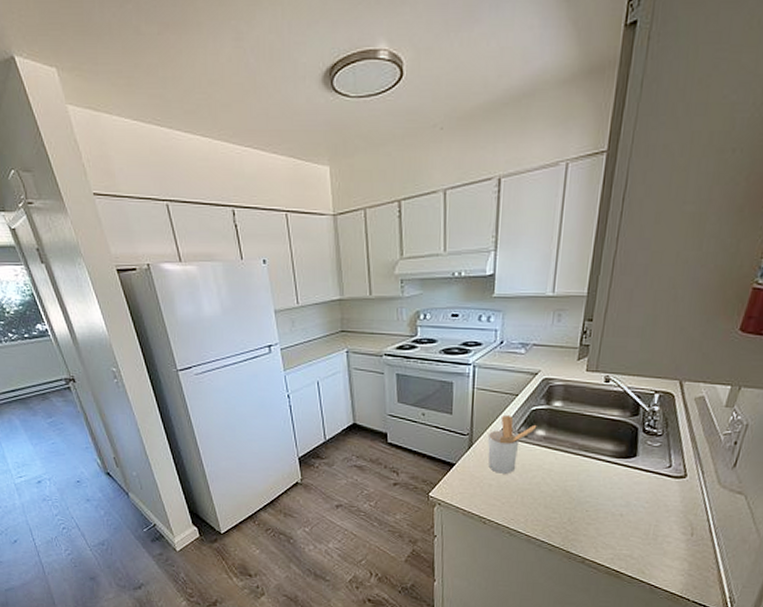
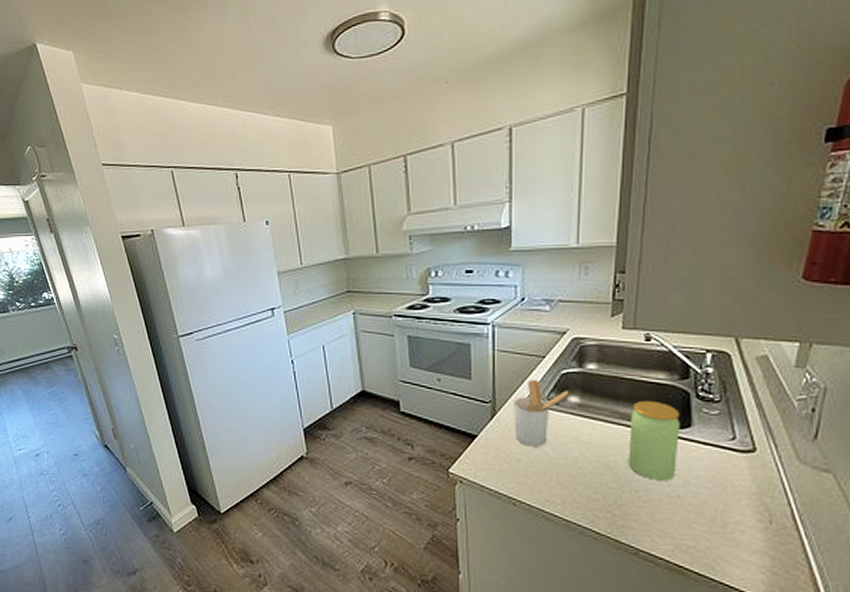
jar: none [582,434,629,502] -> present [628,400,680,481]

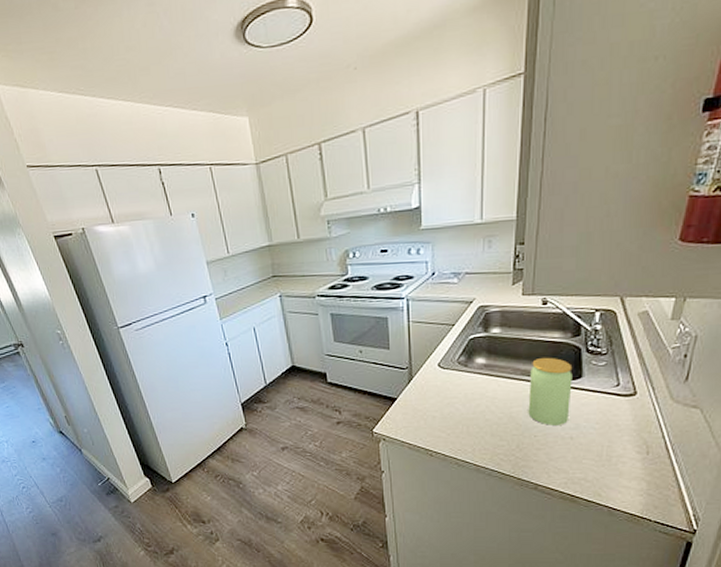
utensil holder: present [513,379,569,447] -> none [427,345,477,405]

